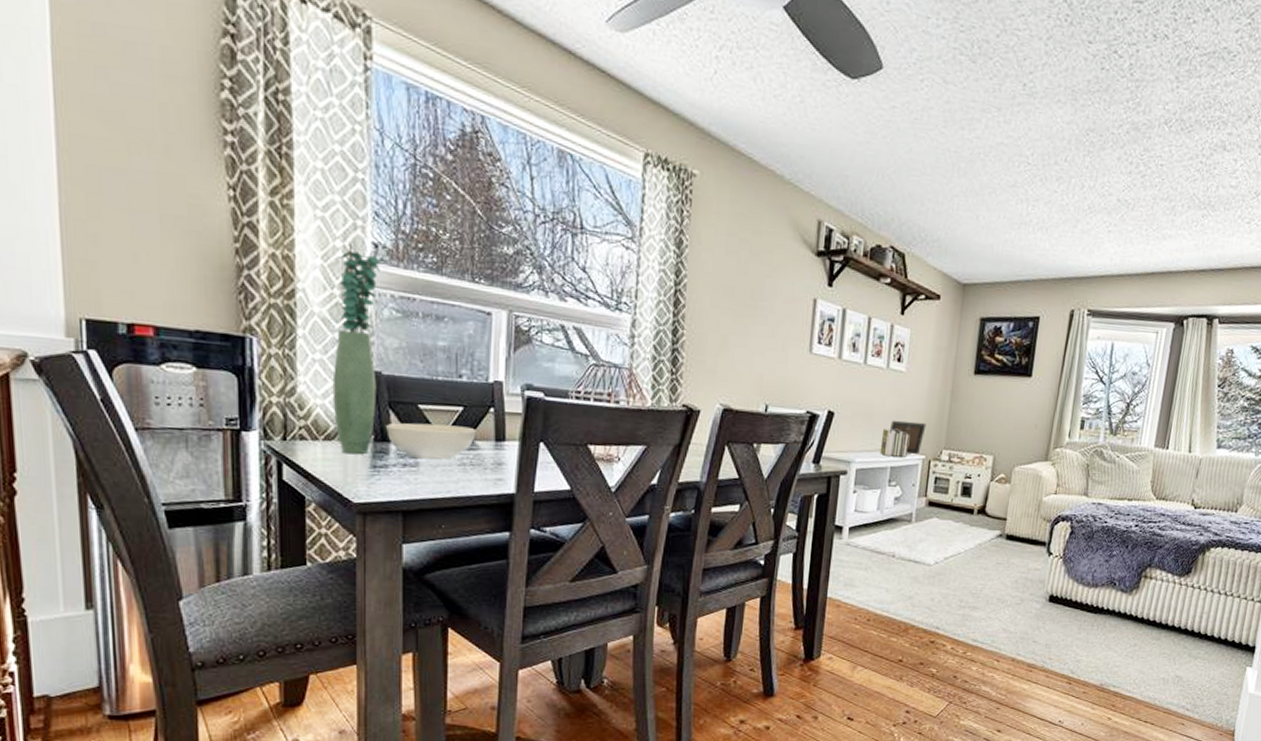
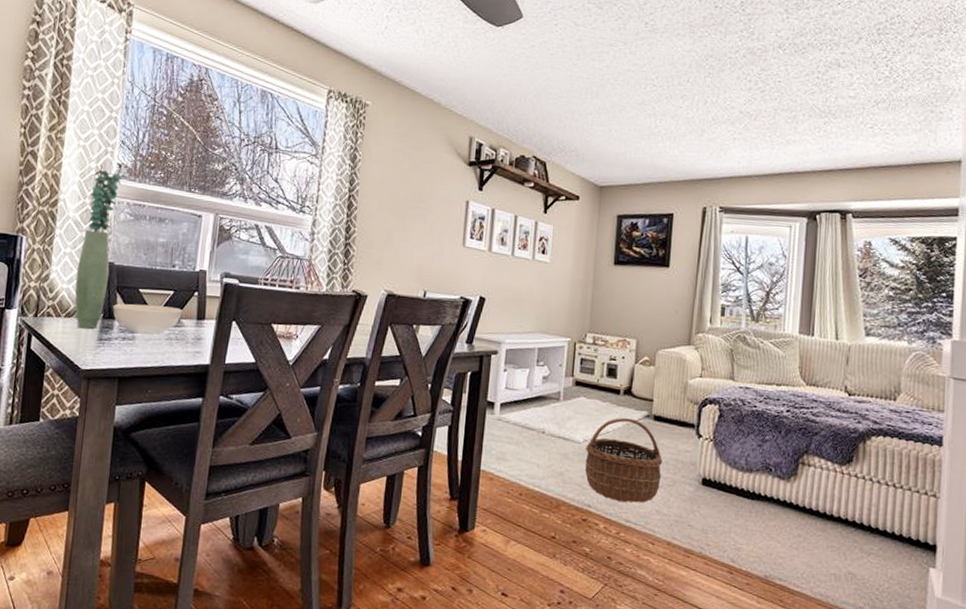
books: present [880,429,909,457] -> none [528,313,555,339]
picture frame: present [890,420,927,455] -> none [537,305,571,338]
wicker basket: none [934,538,1013,622] -> present [584,418,663,503]

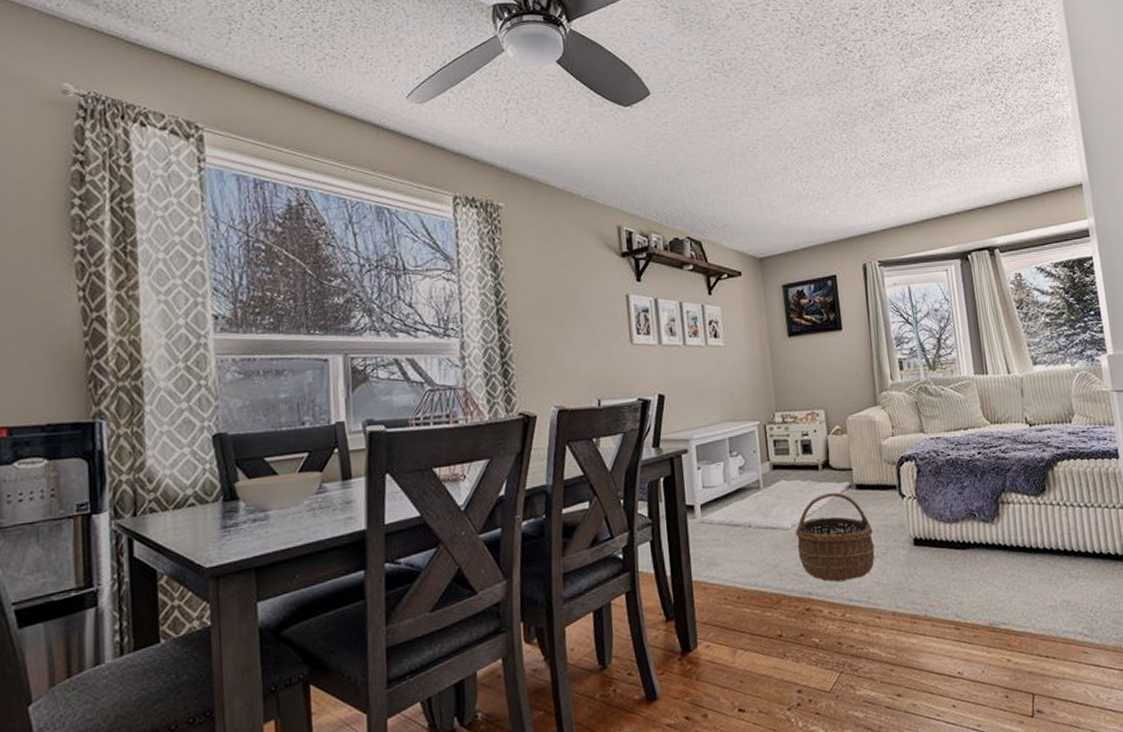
vase: present [74,164,123,329] -> none [180,319,224,519]

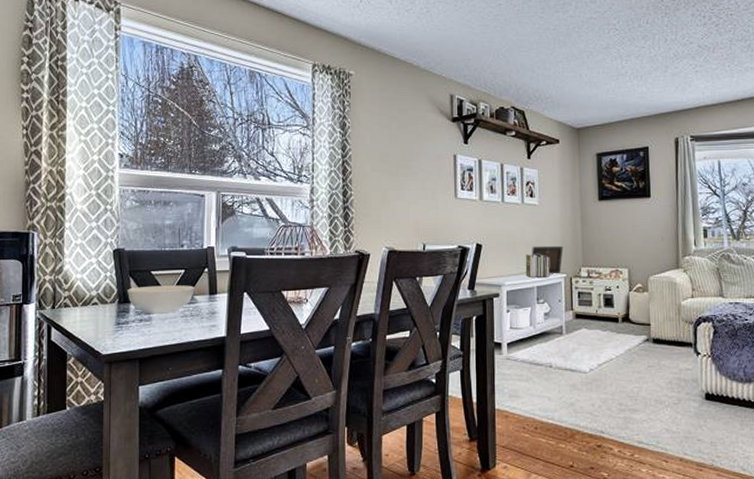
books: none [714,401,742,428] -> present [525,254,550,277]
picture frame: none [720,389,755,423] -> present [532,245,563,275]
wicker basket: present [794,492,875,582] -> none [591,344,667,424]

